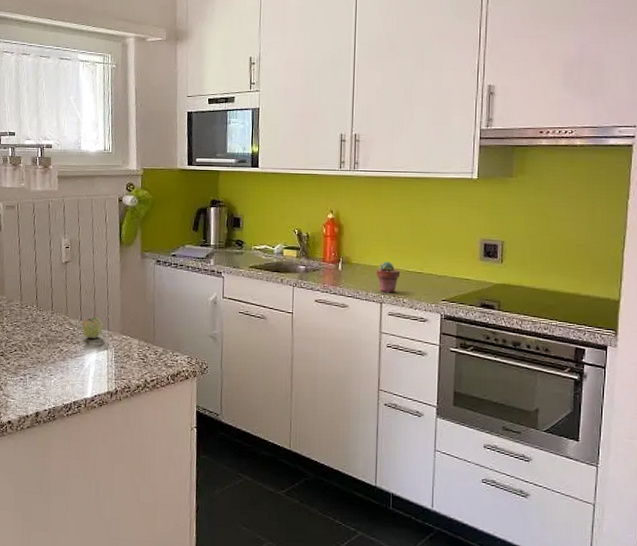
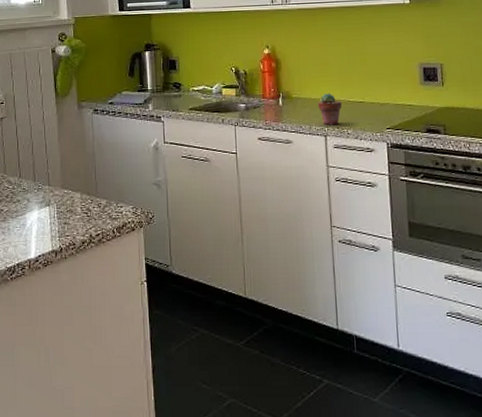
apple: present [81,317,103,338] -> none [21,173,43,195]

